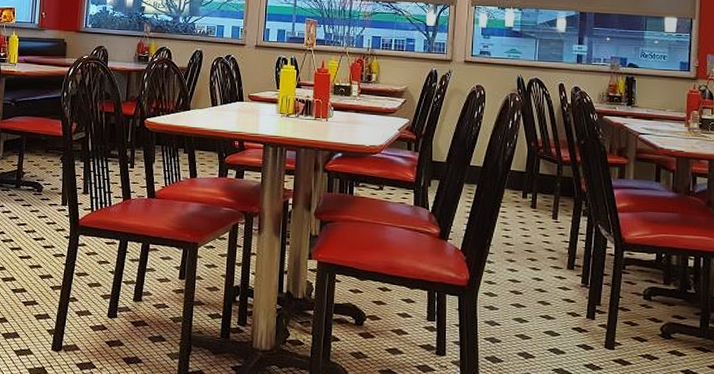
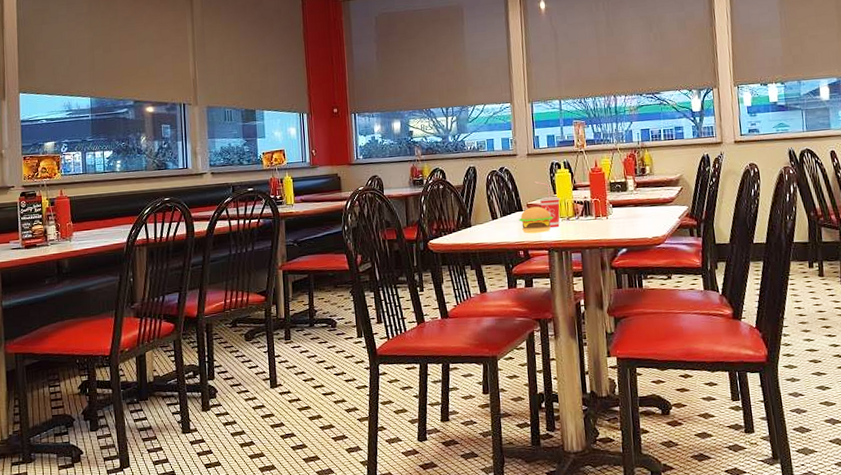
burger: none [238,99,273,126] -> present [519,206,553,234]
beverage cup: none [258,74,283,123] -> present [534,181,561,228]

